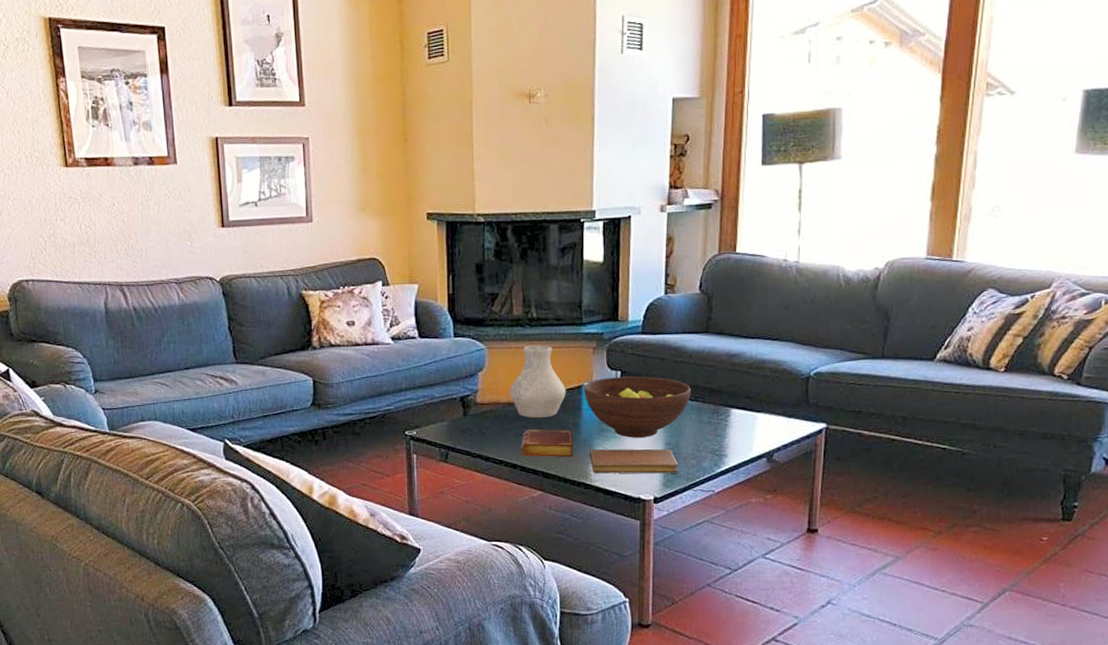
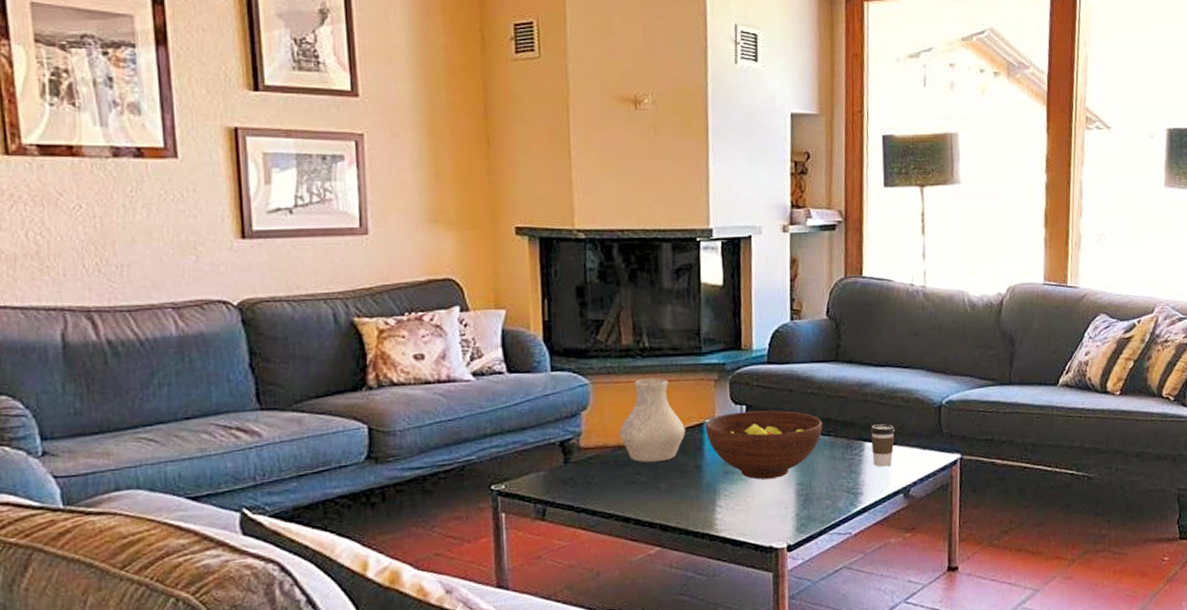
book: present [521,429,574,458] -> none [634,474,696,508]
notebook: present [590,449,678,474] -> none [714,490,812,523]
coffee cup: none [736,392,762,432] -> present [870,424,896,467]

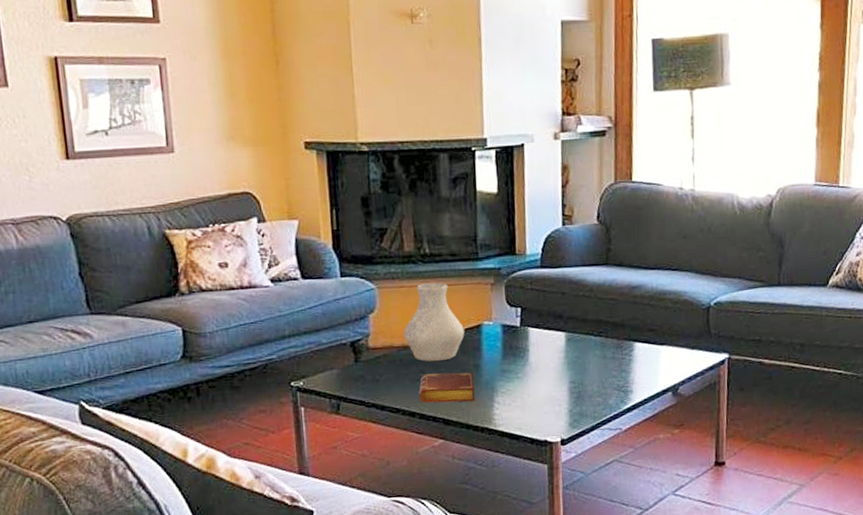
book: none [634,474,696,508] -> present [419,372,476,403]
fruit bowl: present [705,410,822,480] -> none [482,312,594,378]
coffee cup: present [870,424,896,467] -> none [639,325,665,366]

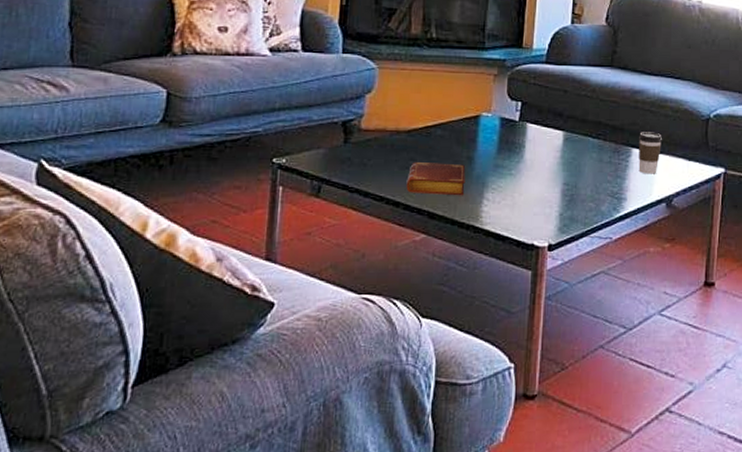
vase: present [404,282,465,362] -> none [399,67,462,150]
coffee cup: none [639,325,665,366] -> present [638,132,663,174]

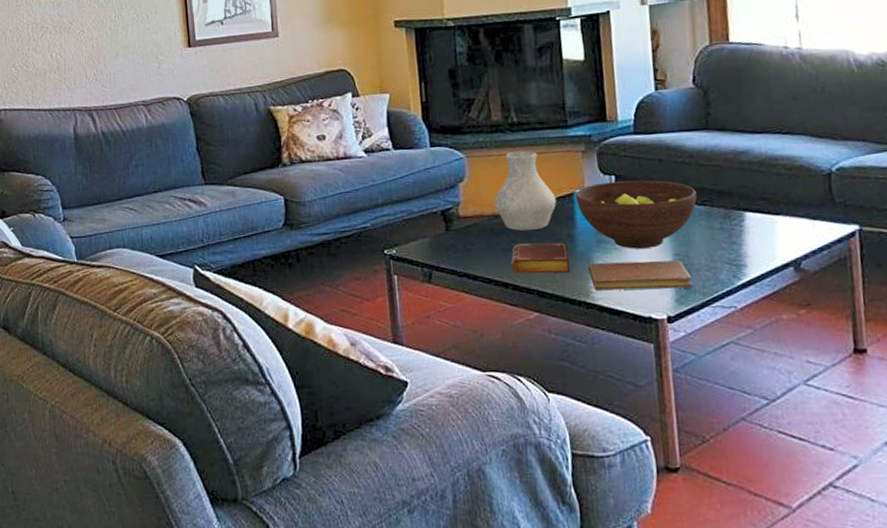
vase: none [399,67,462,150] -> present [494,150,557,231]
fruit bowl: none [480,108,593,176] -> present [575,180,697,249]
notebook: none [482,188,576,217] -> present [588,260,692,291]
coffee cup: present [638,132,663,174] -> none [749,193,779,238]

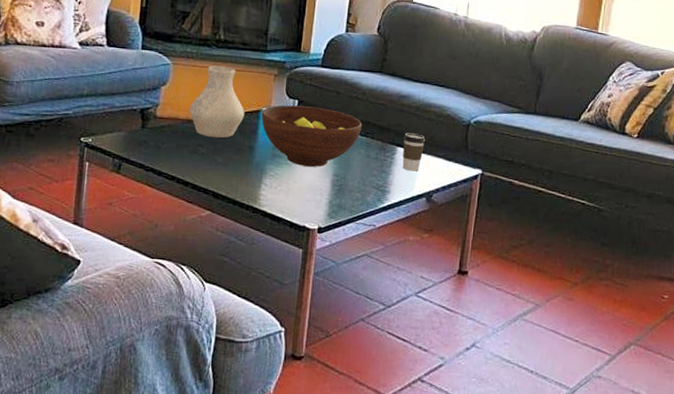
book: present [511,242,571,274] -> none [194,147,247,180]
notebook: present [588,260,692,291] -> none [260,174,344,205]
coffee cup: none [749,193,779,238] -> present [402,133,426,172]

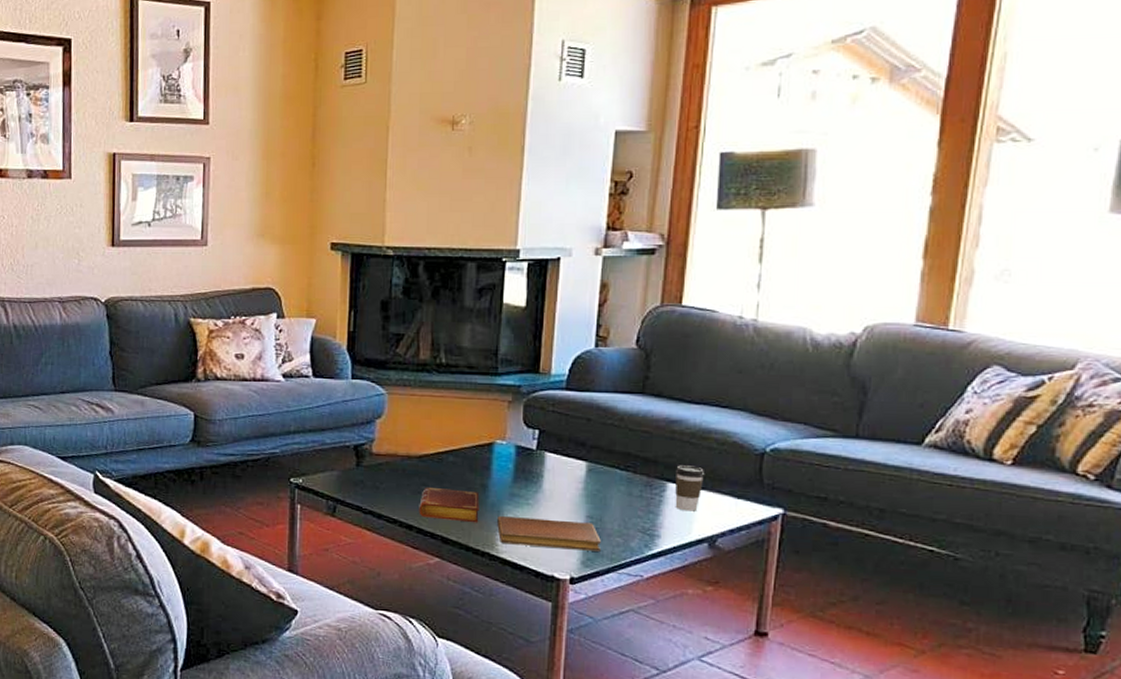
vase: present [189,65,245,139] -> none [410,393,474,476]
book: none [194,147,247,180] -> present [419,486,480,523]
notebook: none [260,174,344,205] -> present [497,516,601,552]
fruit bowl: present [261,105,362,167] -> none [494,436,620,508]

